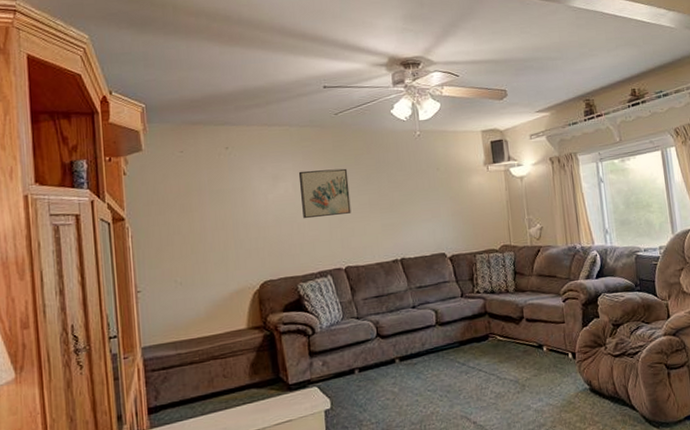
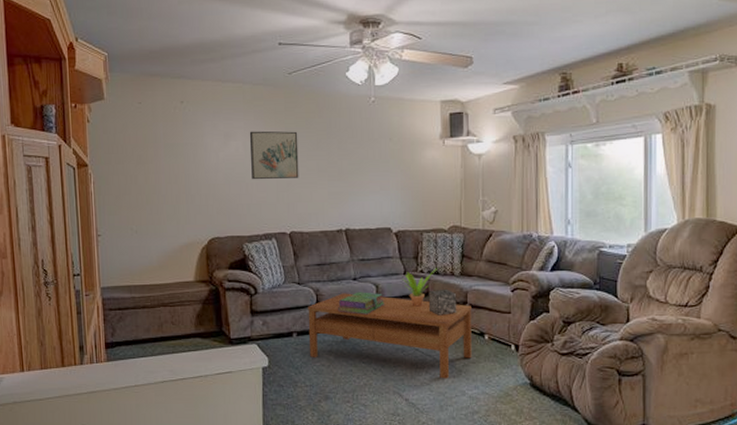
coffee table: none [368,319,533,396] -> present [308,293,472,379]
stack of books: none [398,318,445,342] -> present [337,292,384,315]
potted plant: none [460,287,493,328] -> present [402,268,437,307]
decorative box: none [486,306,515,334] -> present [428,289,457,315]

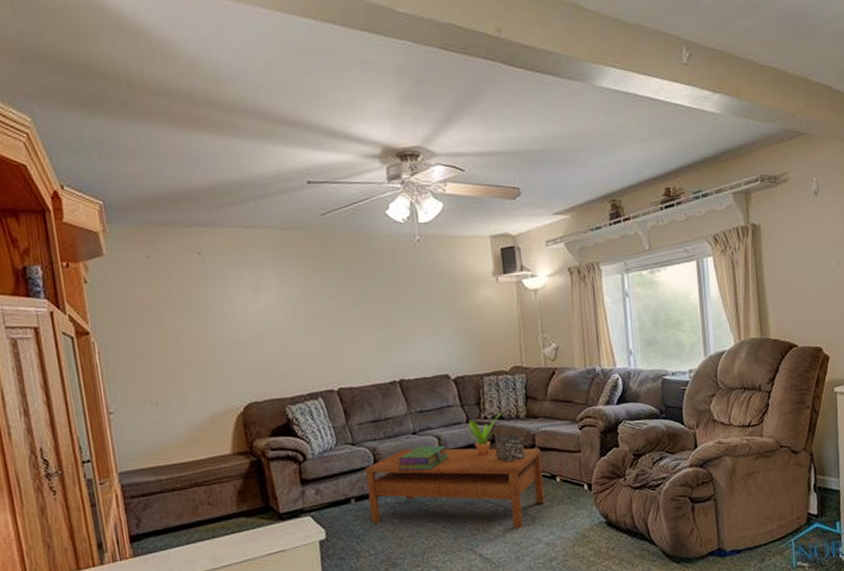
wall art: present [249,131,299,180] -> none [281,277,343,335]

